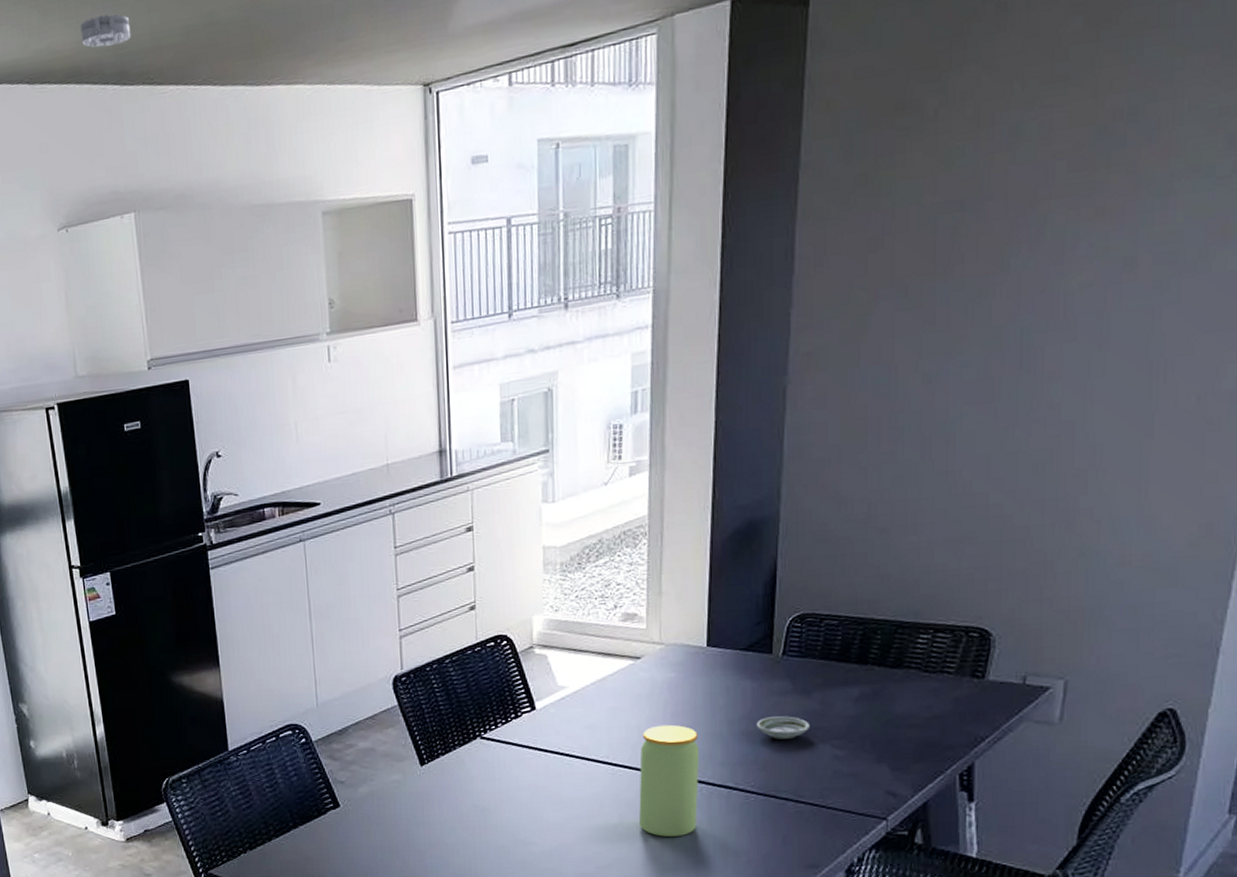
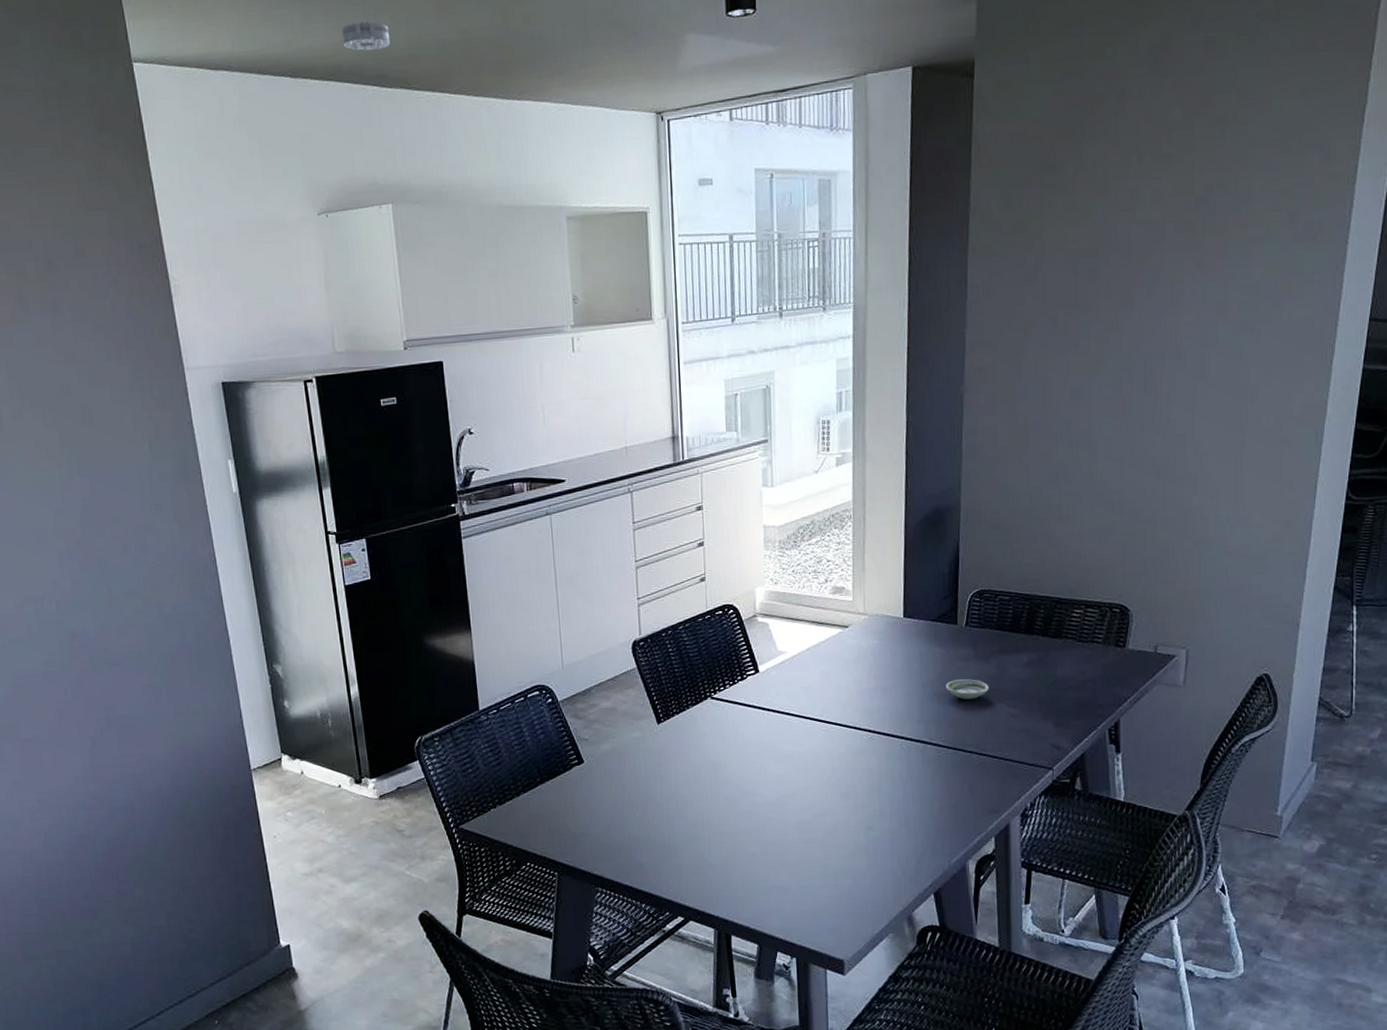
jar: present [639,724,700,837] -> none [849,686,899,787]

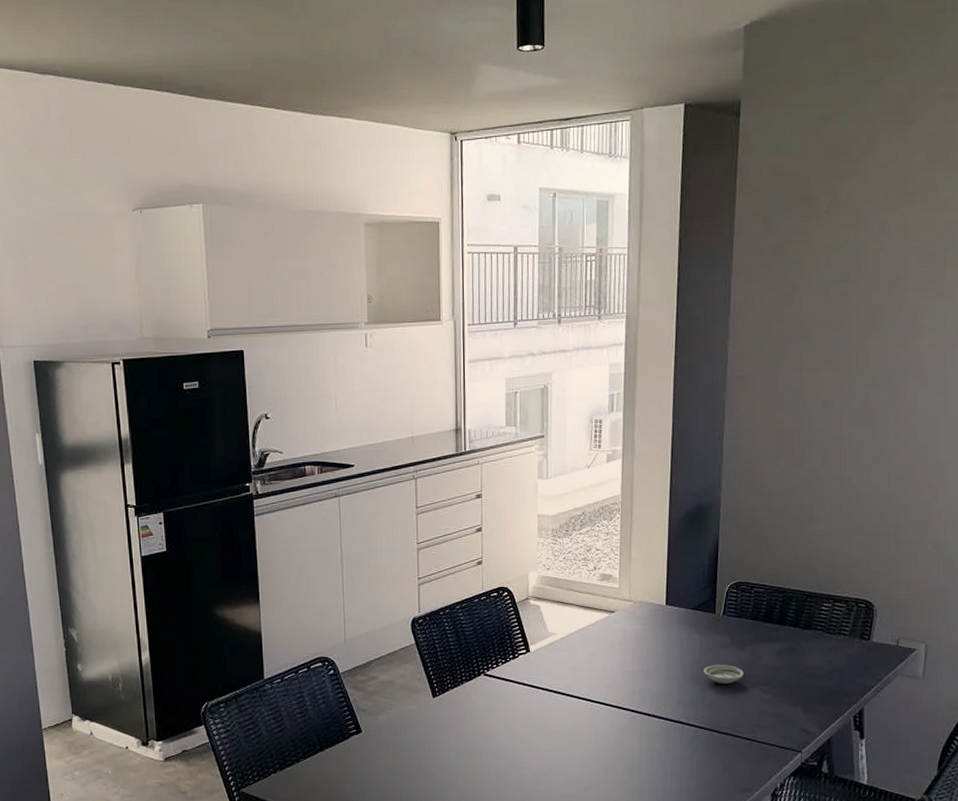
smoke detector: present [342,21,390,51] -> none [163,37,208,64]

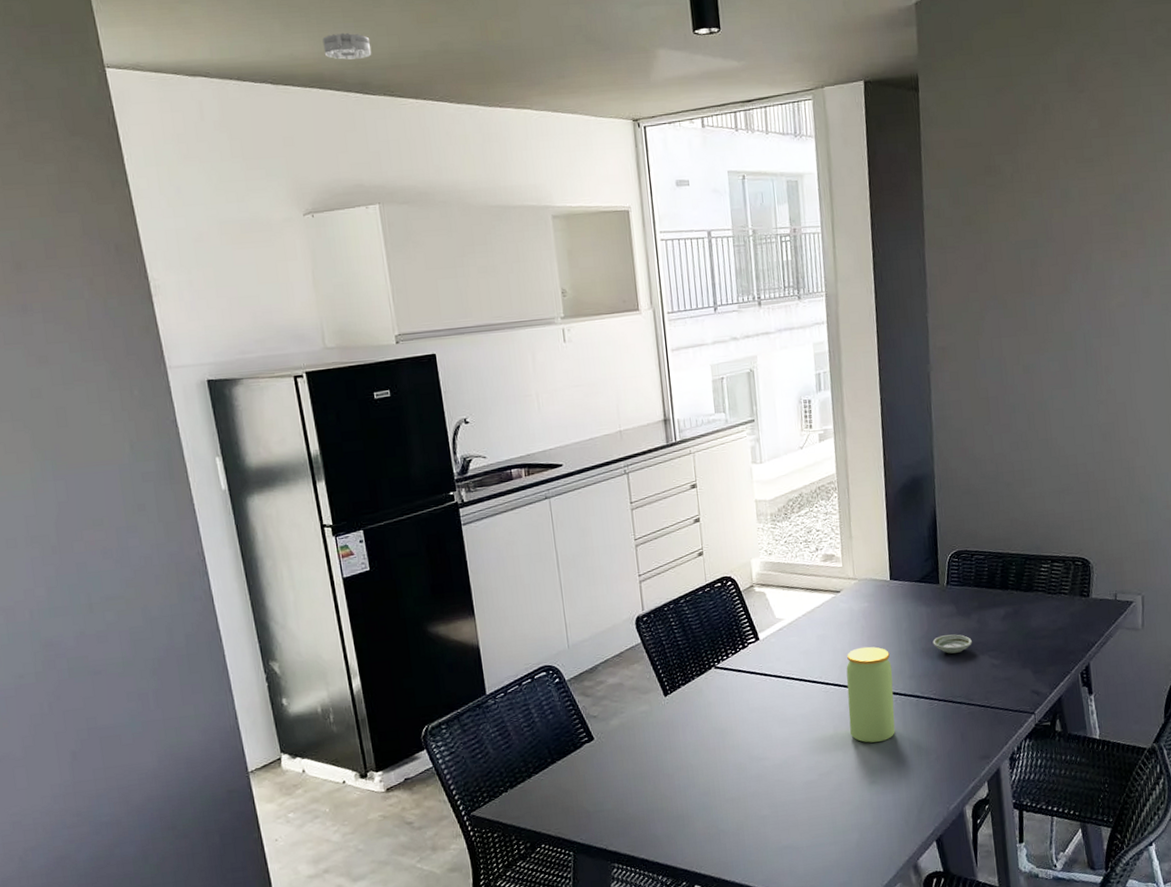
smoke detector: none [163,37,208,64] -> present [322,32,372,60]
jar: none [612,668,660,764] -> present [846,646,895,743]

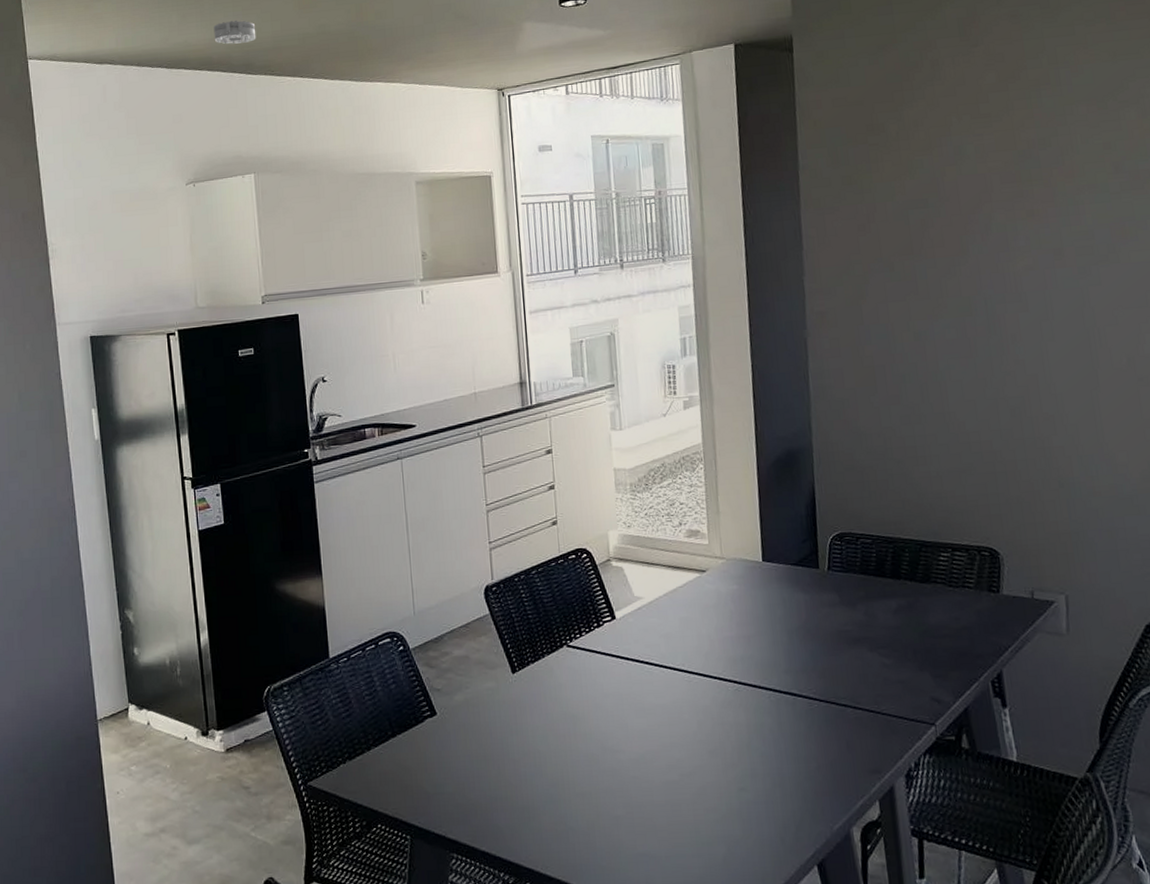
jar: present [846,646,895,743] -> none [712,634,769,743]
saucer: present [932,634,972,654] -> none [812,626,858,648]

